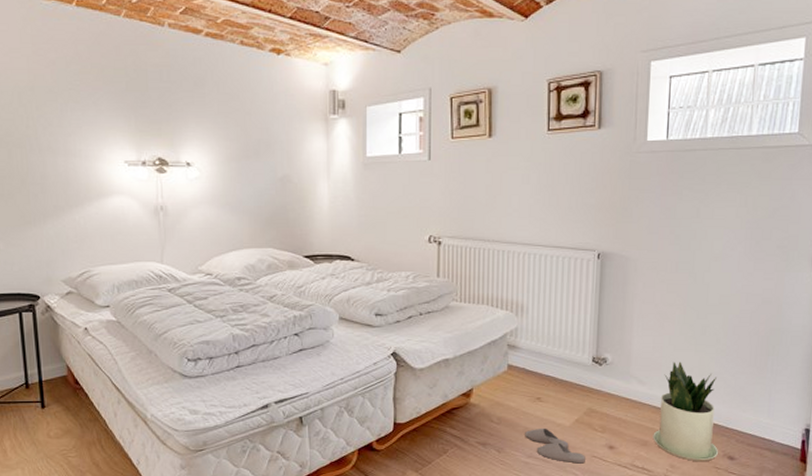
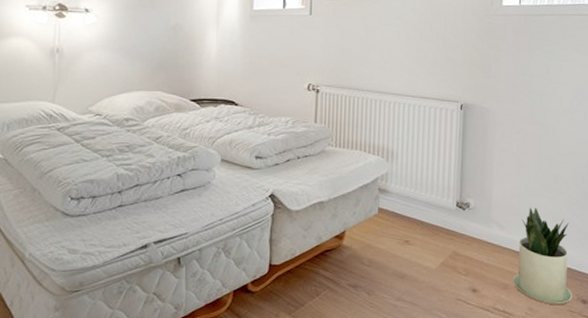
slippers: present [525,428,585,464] -> none [394,270,450,307]

